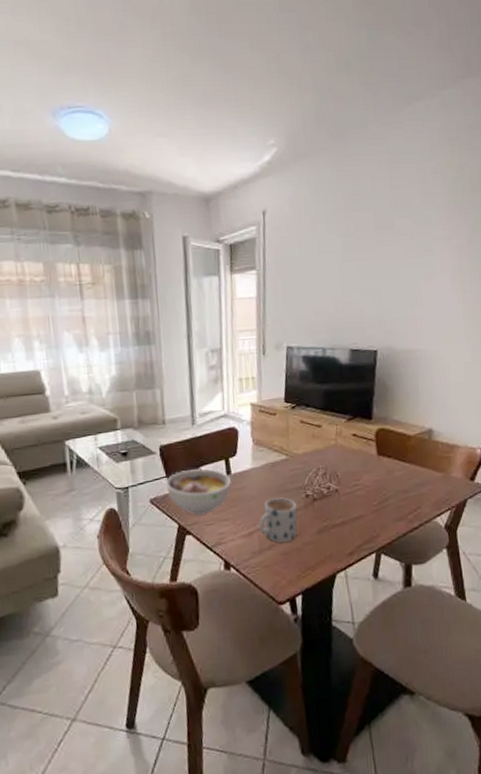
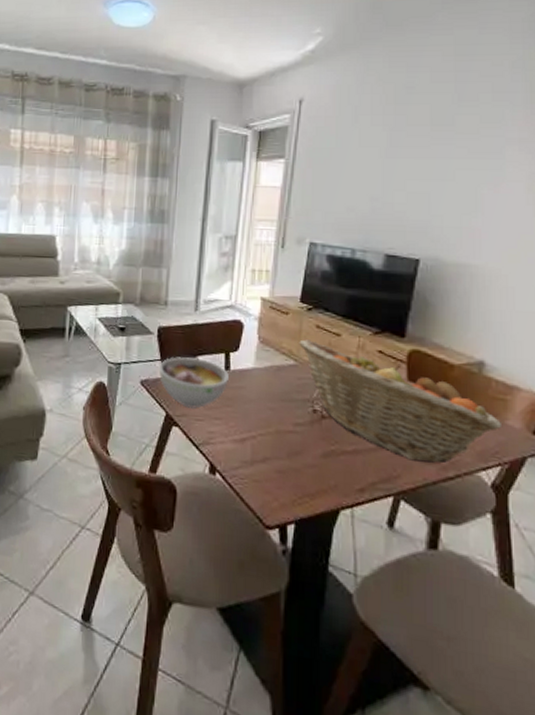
mug: present [258,497,298,543] -> none [253,405,302,459]
fruit basket: none [287,435,448,521] -> present [299,339,501,463]

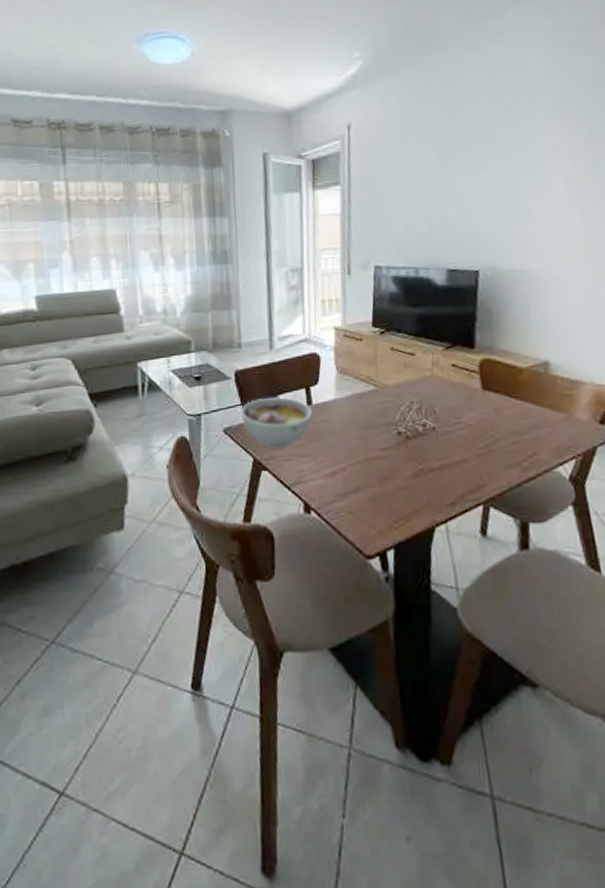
fruit basket: present [299,339,501,463] -> none [376,363,571,467]

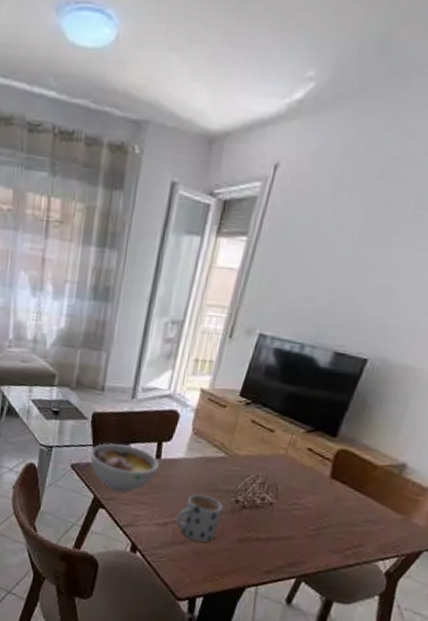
mug: none [342,433,389,486] -> present [175,494,224,543]

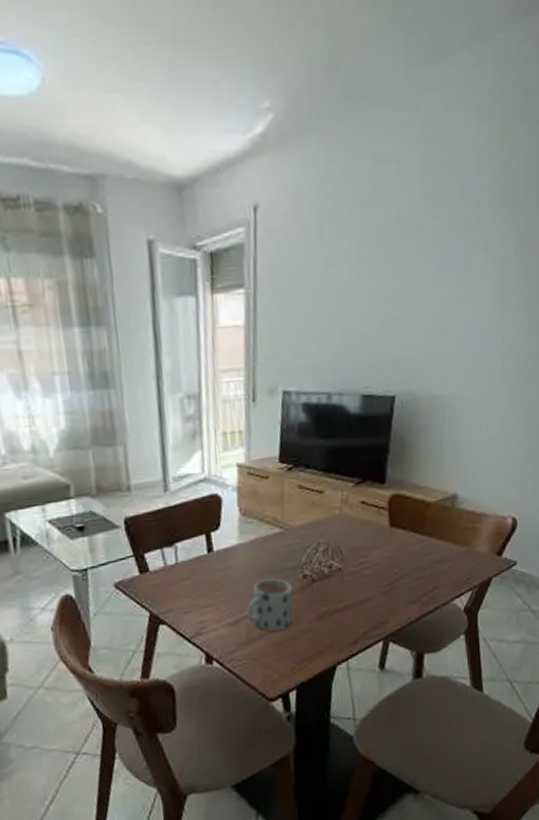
bowl: present [90,442,159,494] -> none [133,545,213,603]

